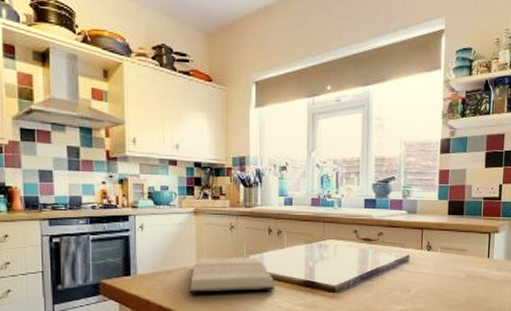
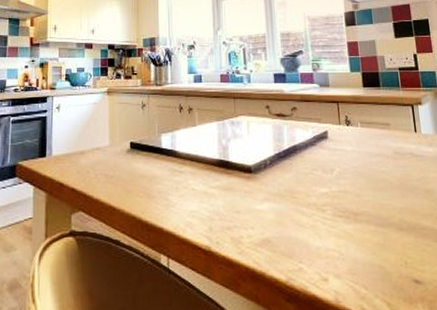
hardback book: present [189,256,275,293] -> none [101,135,189,175]

